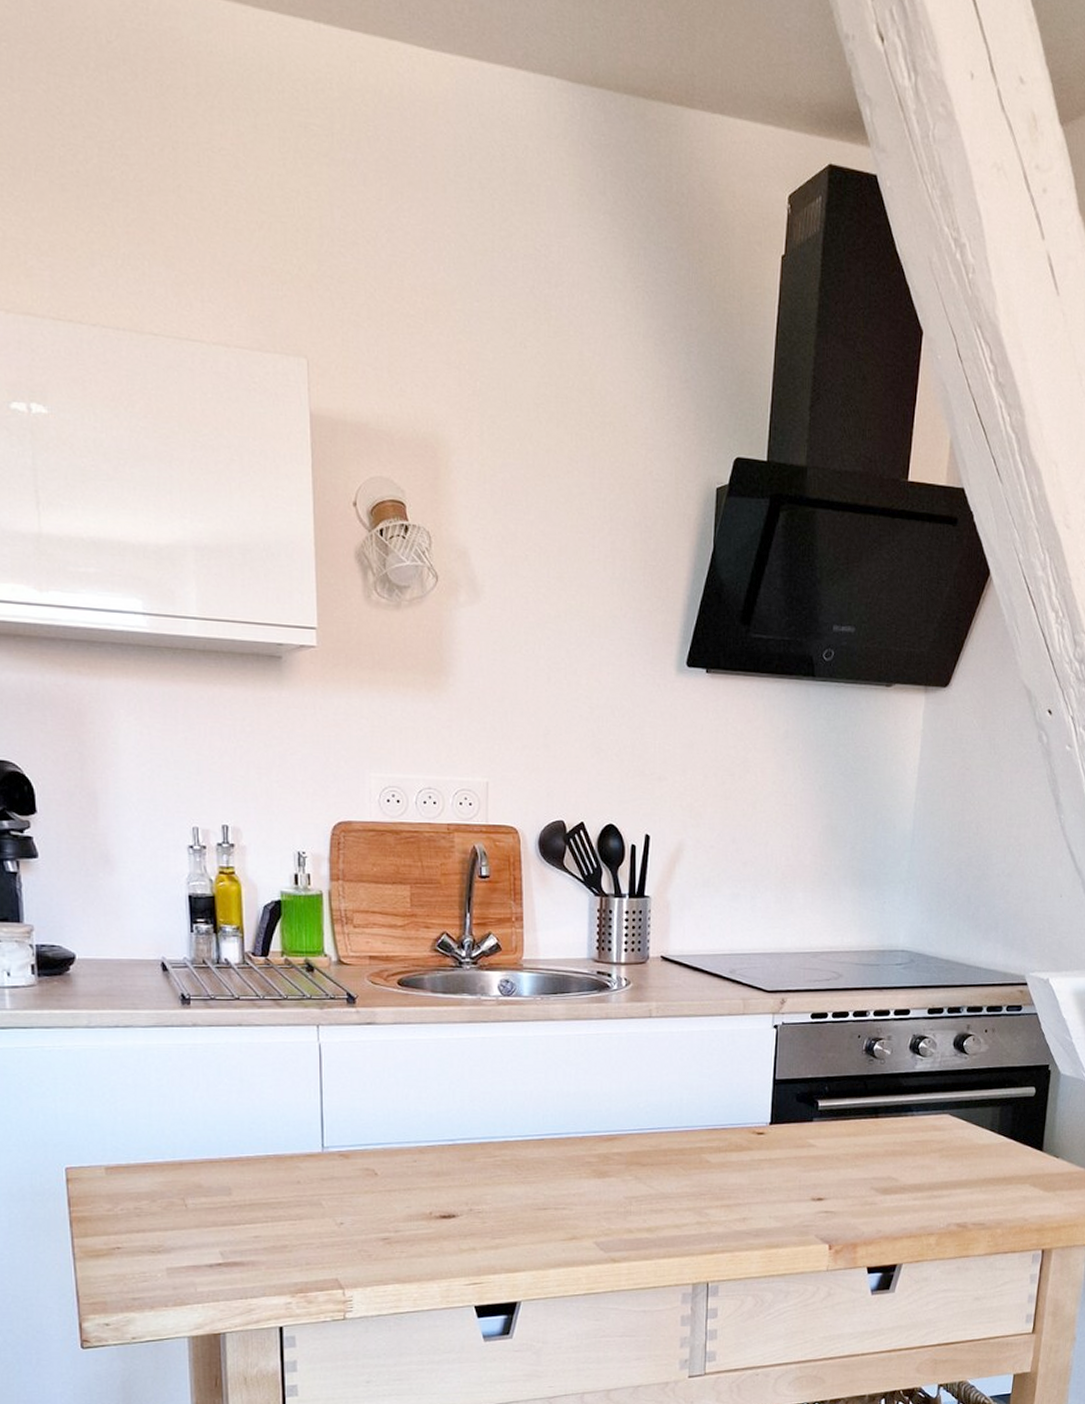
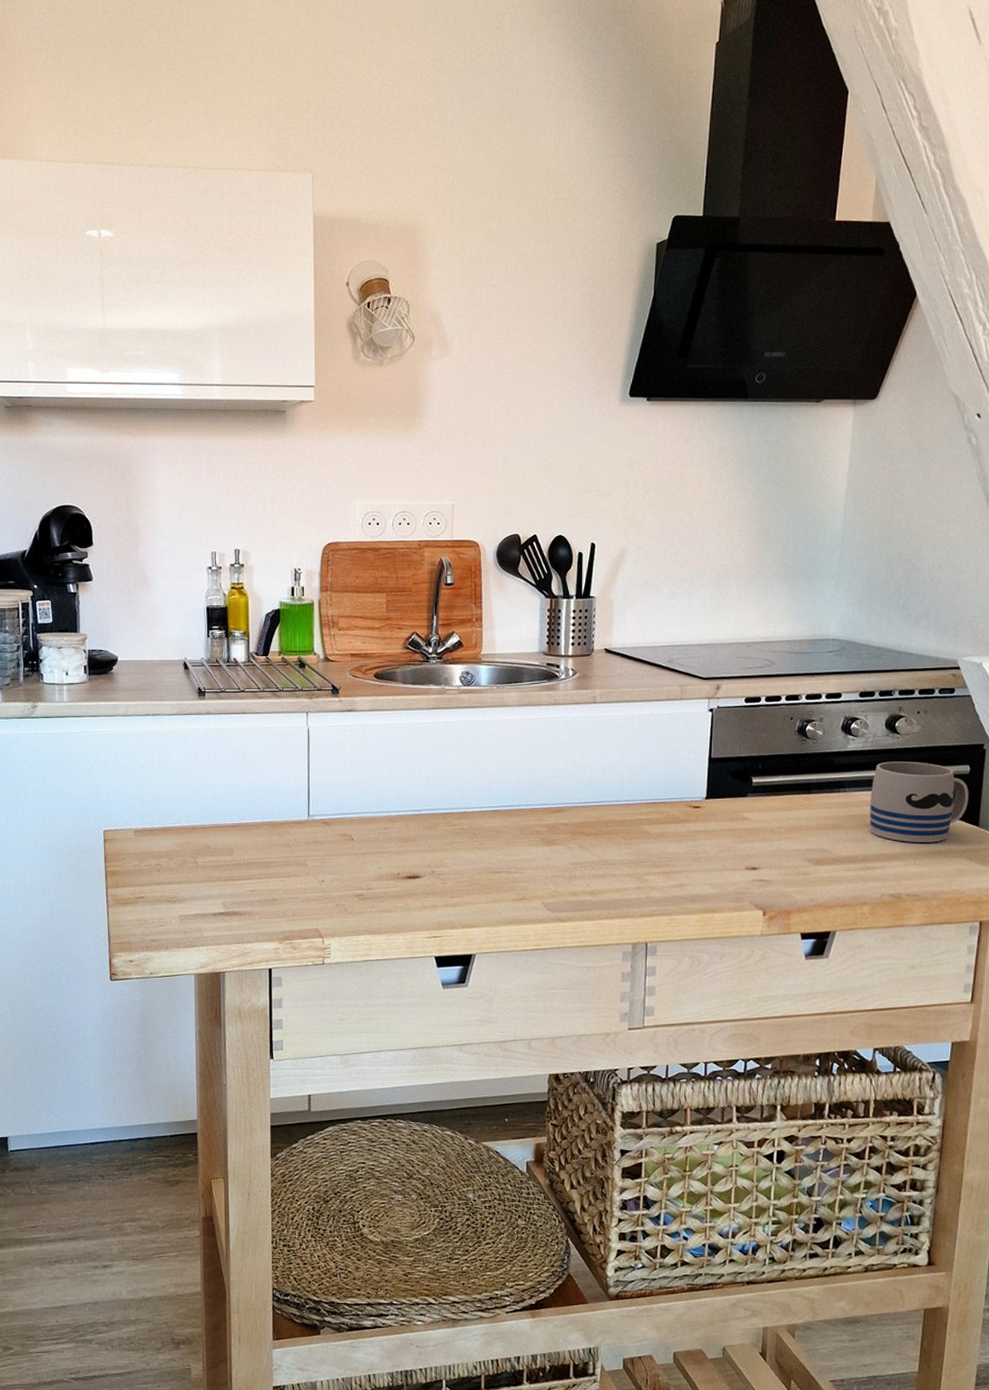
mug: none [937,1083,1034,1169] -> present [869,761,969,843]

